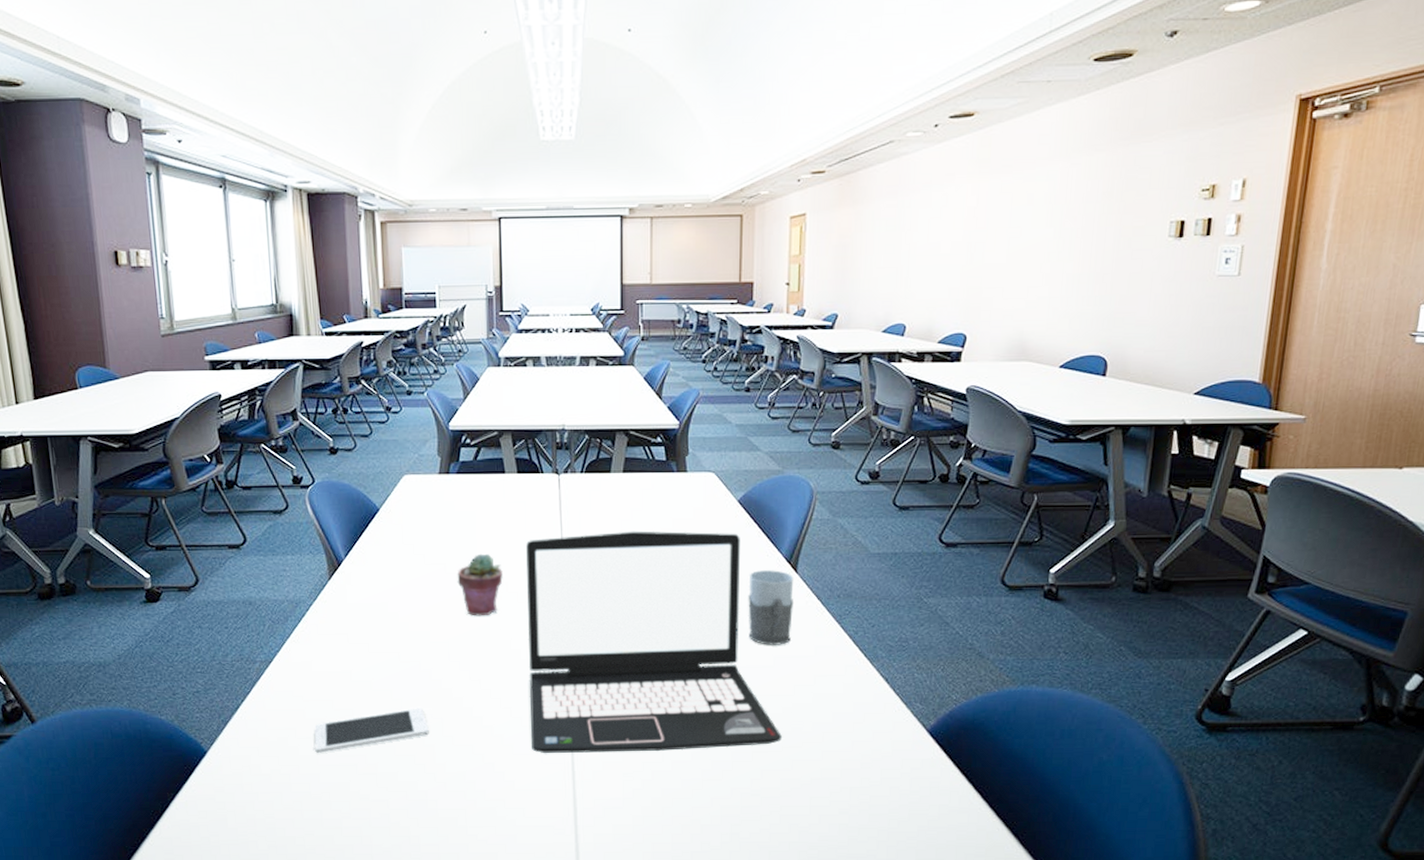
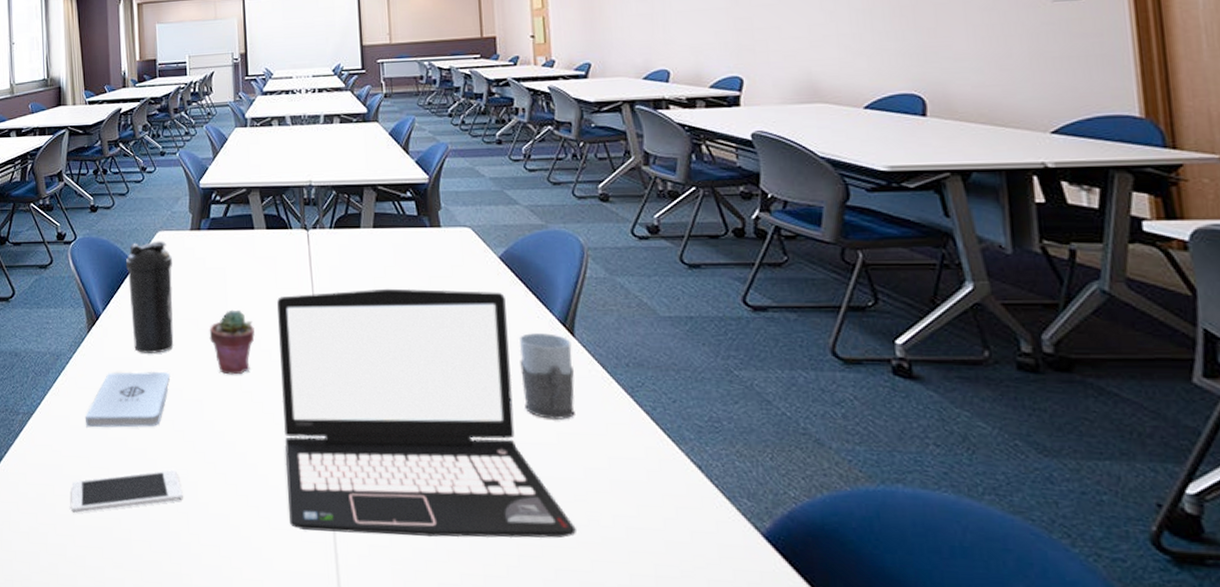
notepad: none [327,615,417,672] -> present [85,371,171,428]
water bottle: none [369,485,421,598] -> present [125,241,174,353]

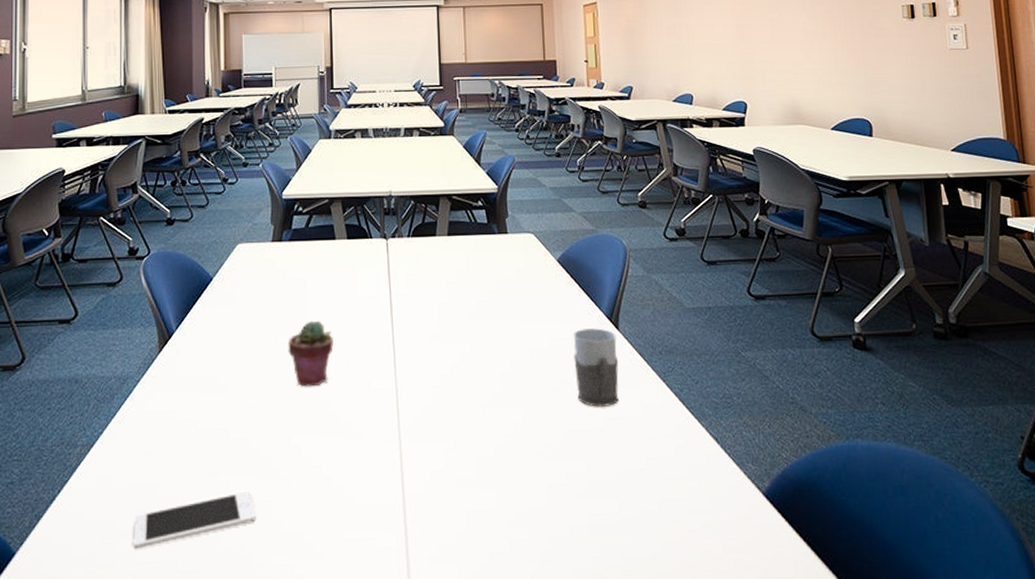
notepad: present [85,371,171,428] -> none [152,388,247,455]
water bottle: present [125,241,174,353] -> none [202,253,252,371]
laptop: present [277,288,576,538] -> none [356,292,619,538]

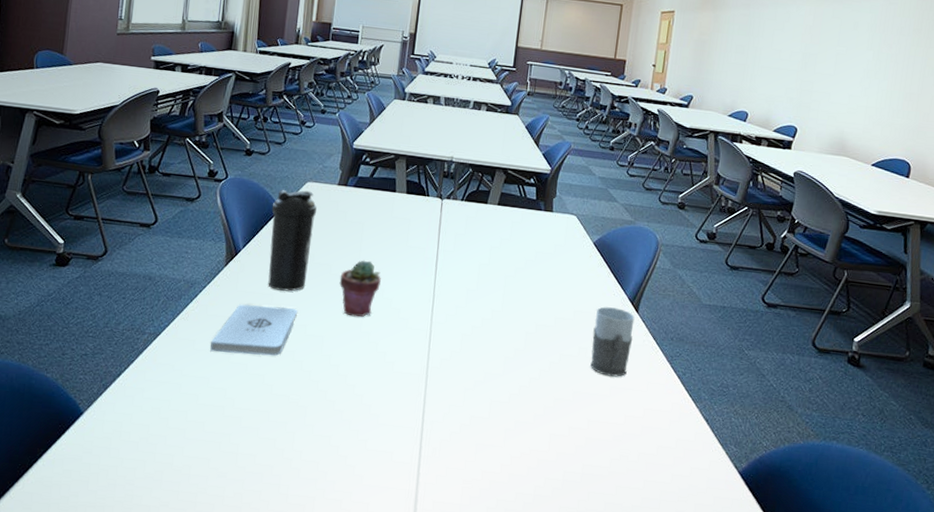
cell phone: present [133,491,256,549] -> none [184,394,293,427]
notepad: none [152,388,247,455] -> present [210,304,298,356]
water bottle: none [202,253,252,371] -> present [268,189,317,291]

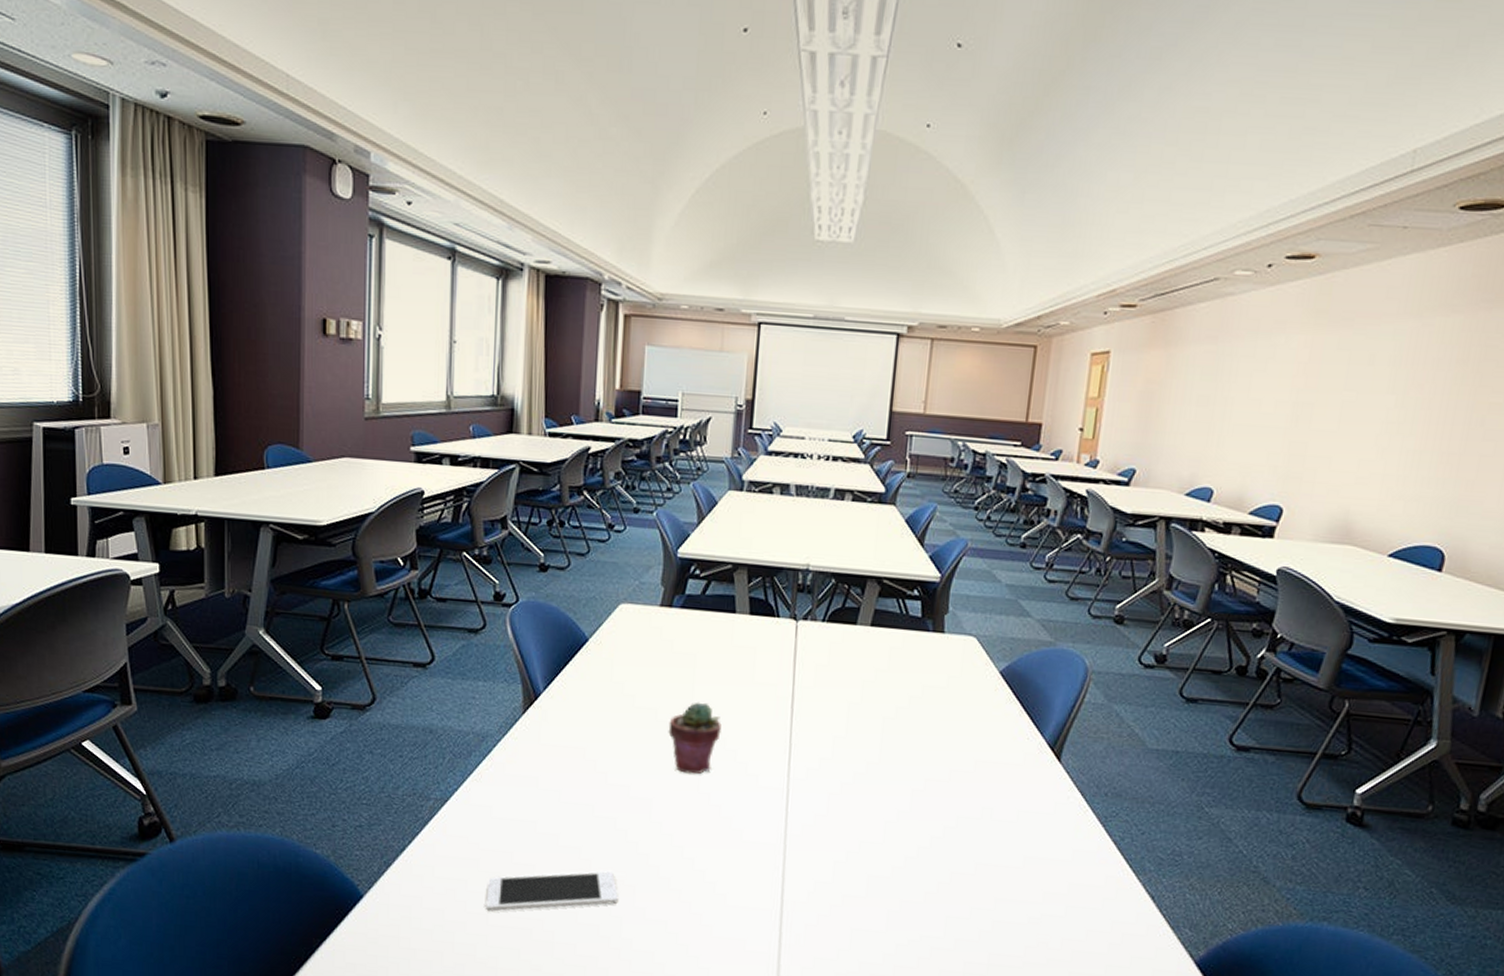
cell phone: none [184,394,293,427] -> present [486,871,618,912]
notepad: present [210,304,298,356] -> none [510,761,618,825]
water bottle: present [268,189,317,291] -> none [576,613,634,744]
mug: present [590,306,635,377] -> none [997,754,1056,844]

